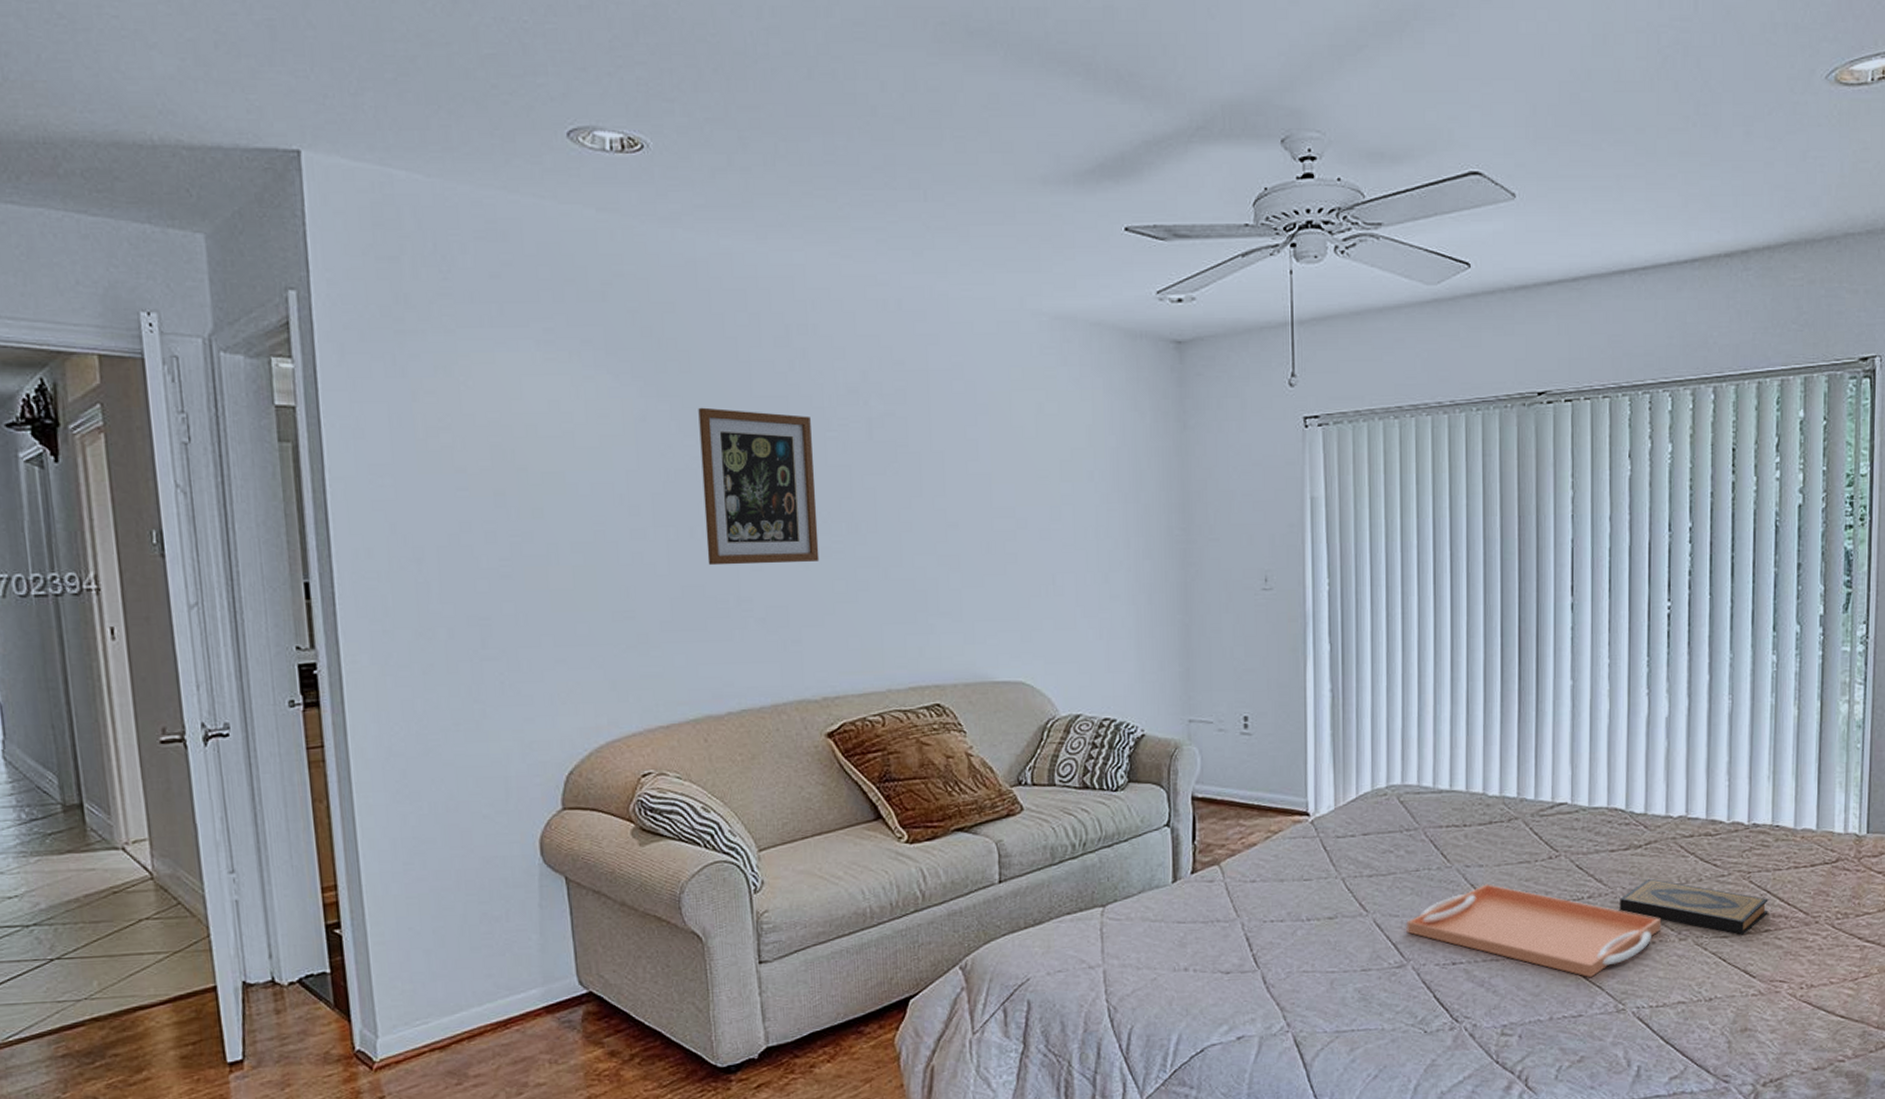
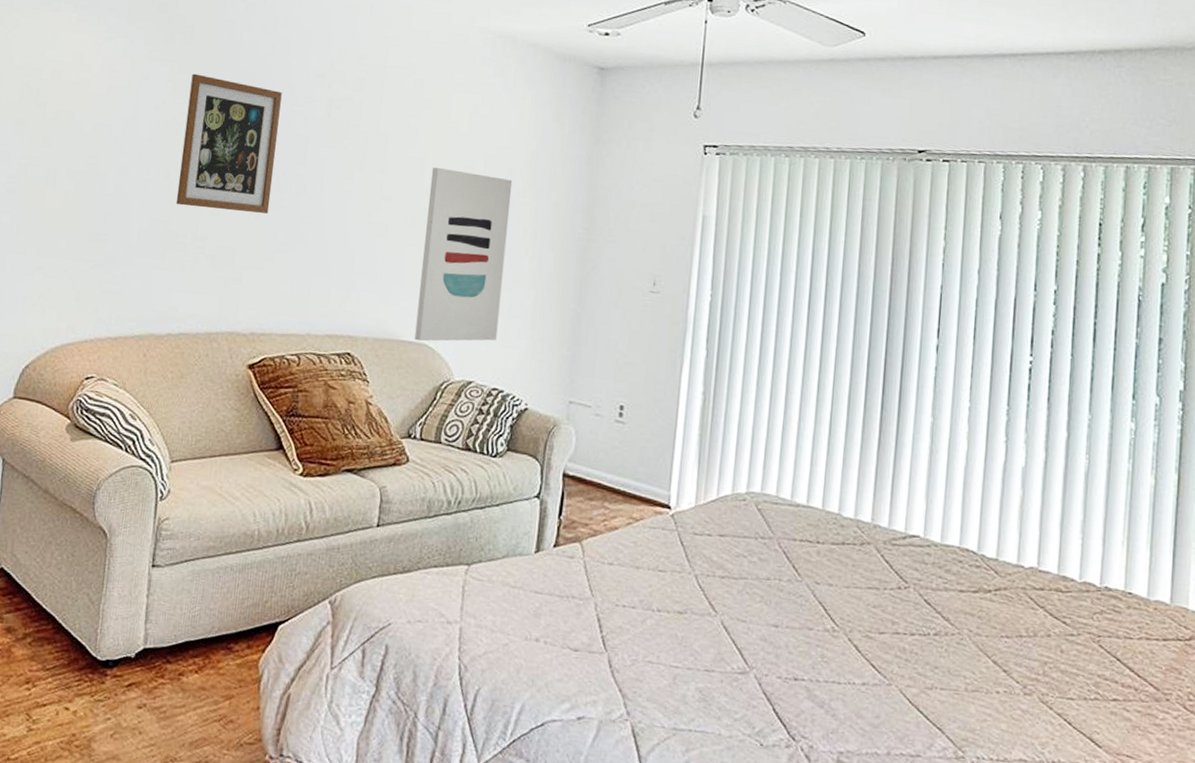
wall art: none [1000,482,1100,680] -> present [414,167,513,342]
serving tray: present [1406,884,1662,978] -> none [752,604,1007,718]
hardback book: present [1620,878,1768,935] -> none [965,625,1118,700]

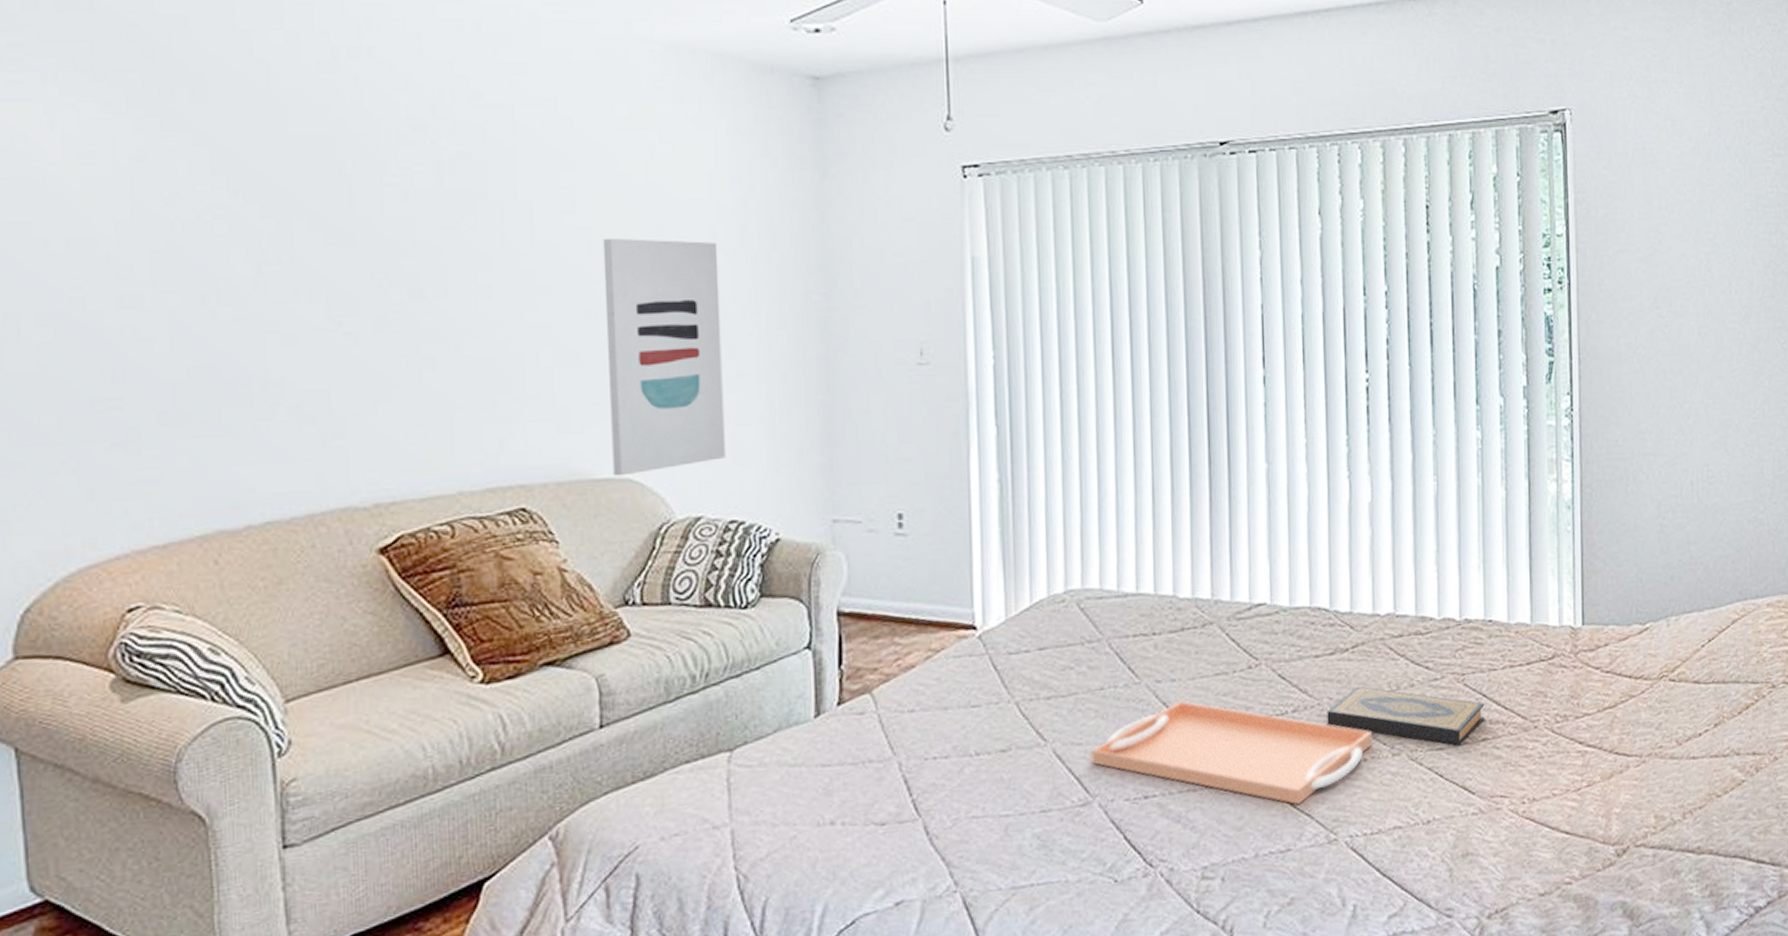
wall art: present [175,73,282,214] -> none [215,145,372,341]
serving tray: none [752,604,1007,718] -> present [1091,701,1373,805]
hardback book: none [965,625,1118,700] -> present [1327,686,1485,746]

